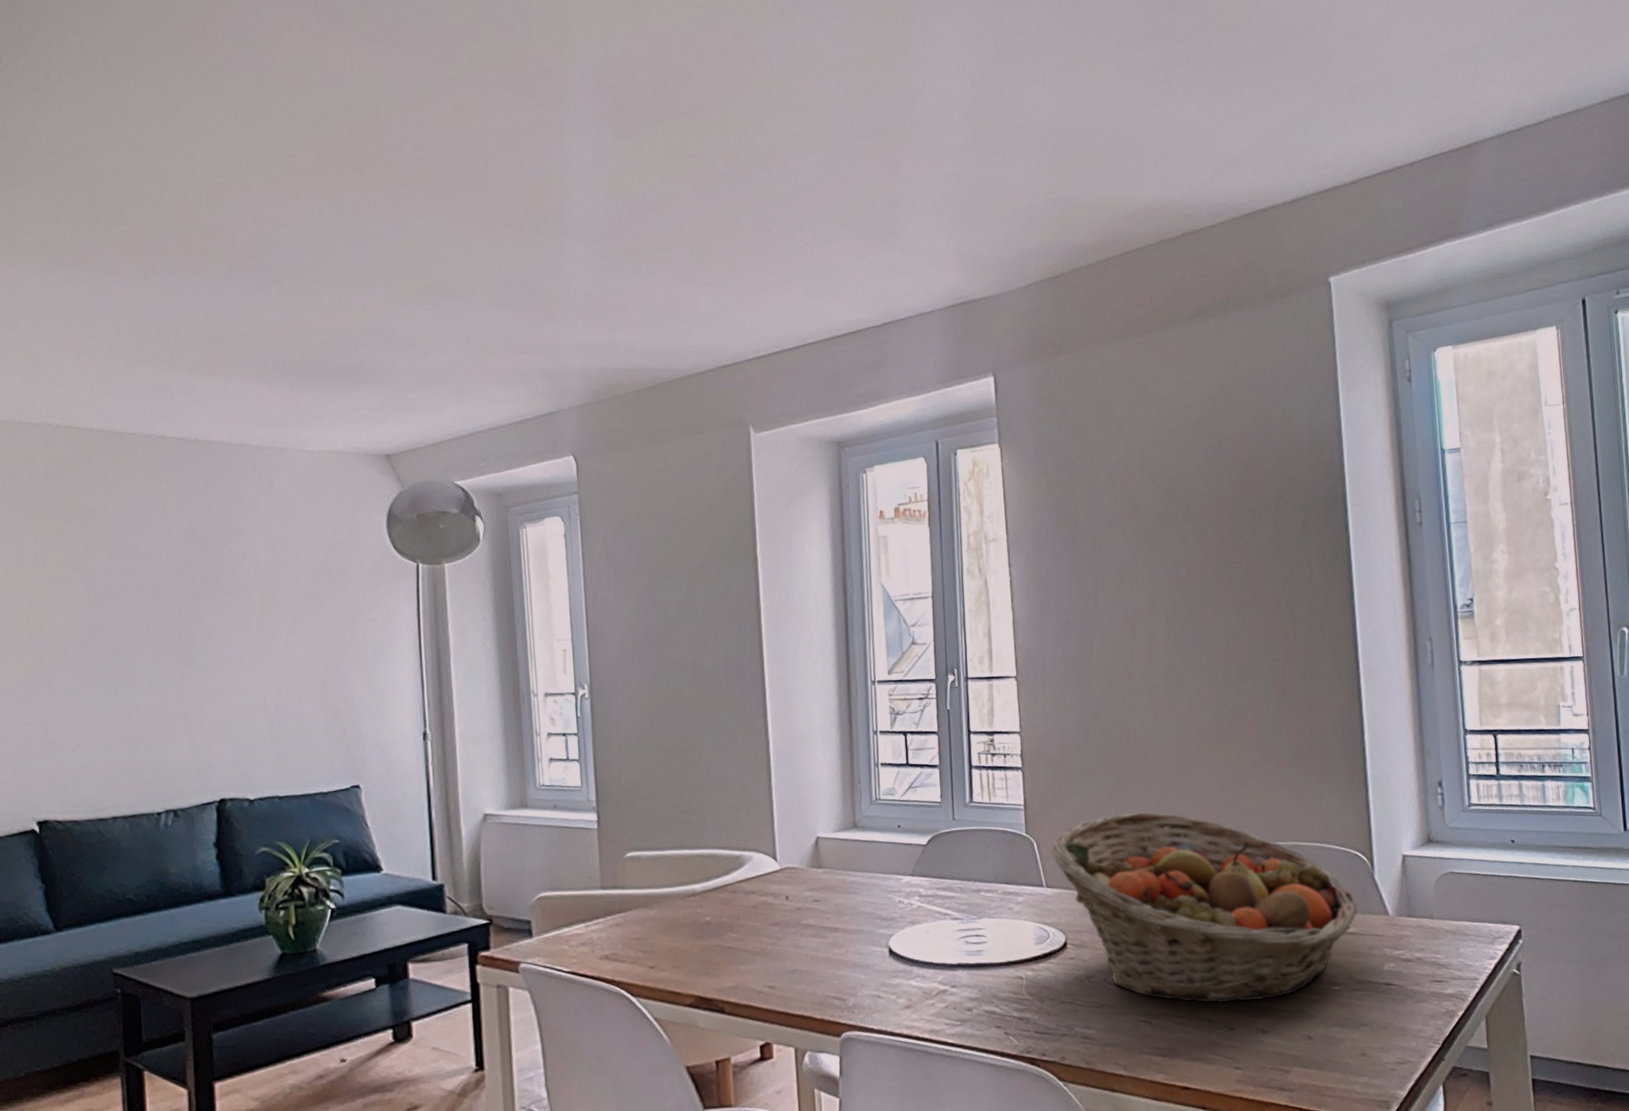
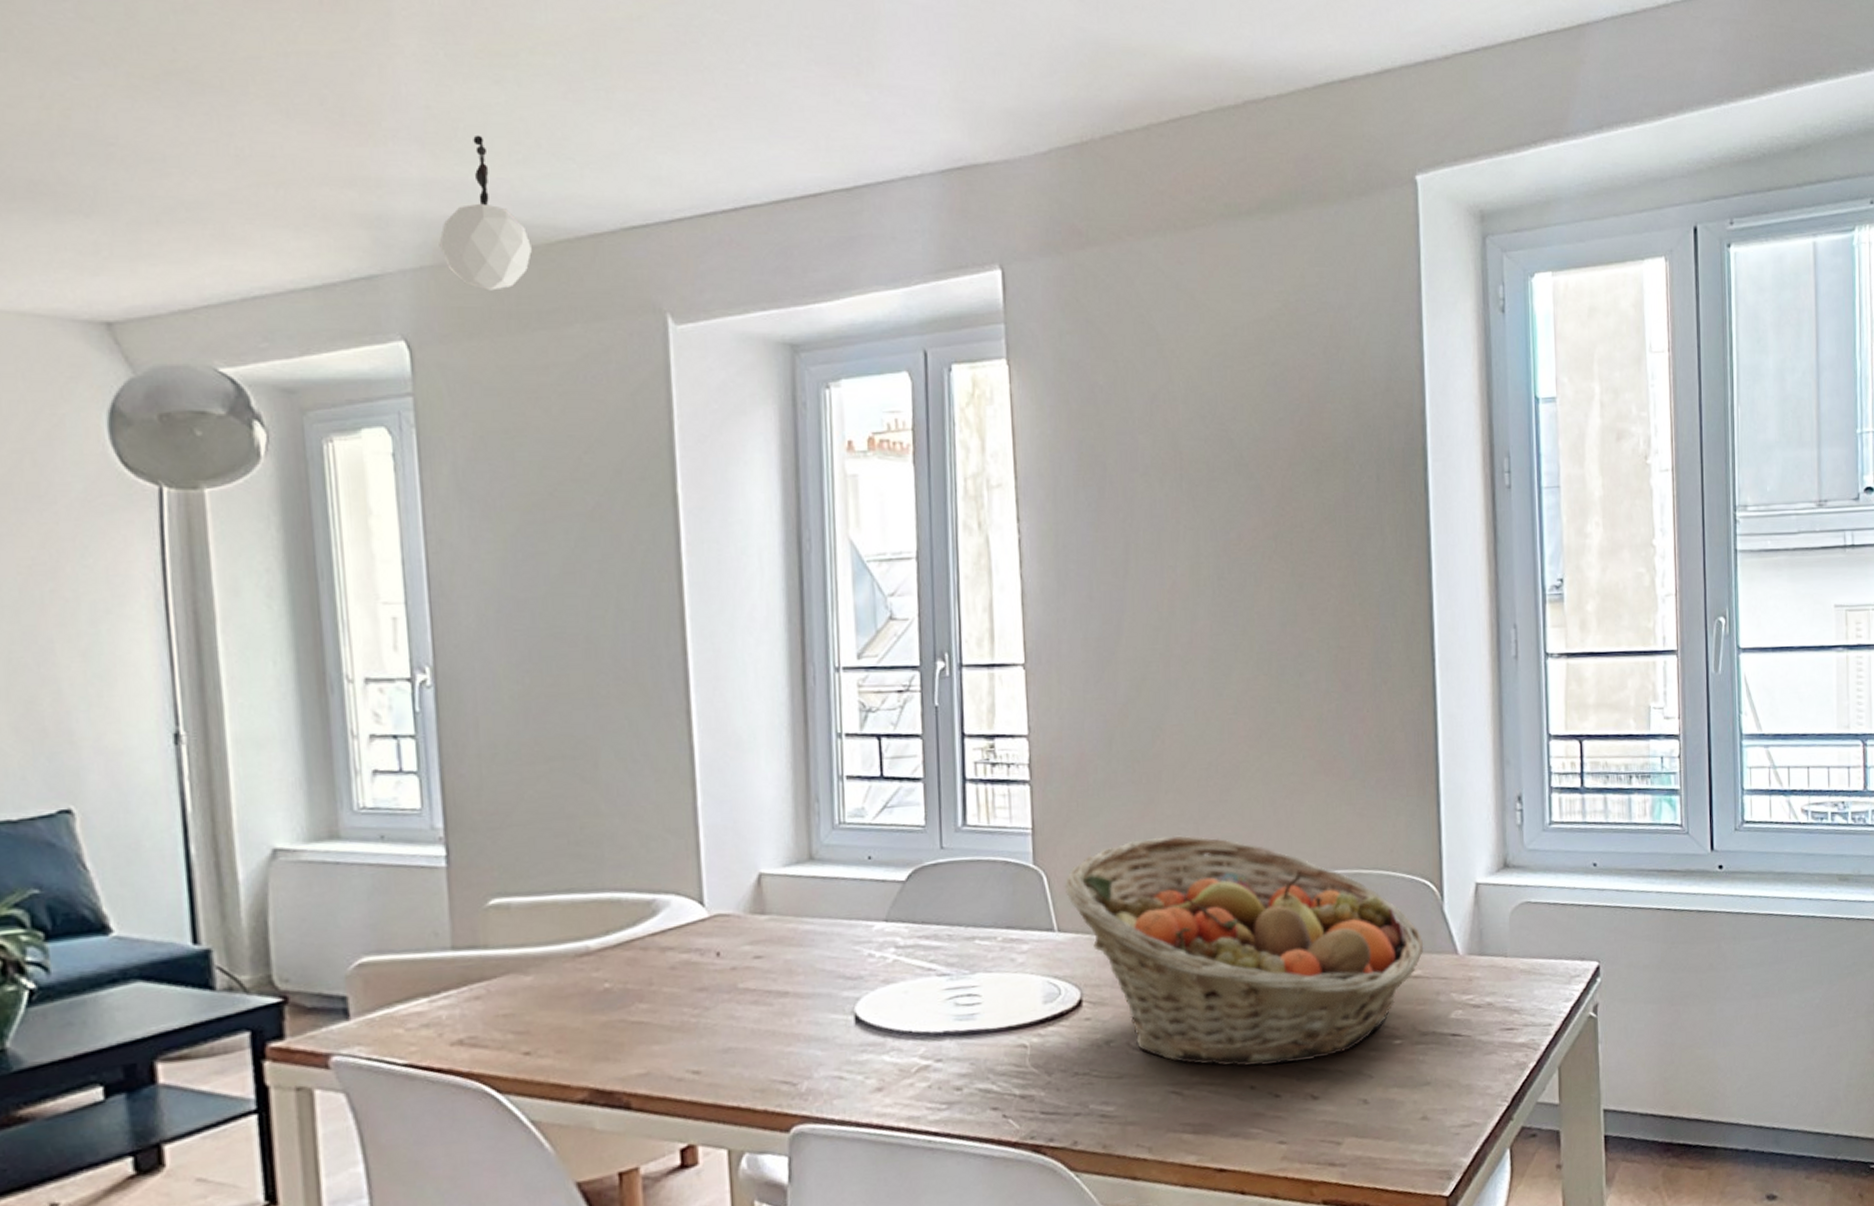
pendant lamp: none [596,309,657,417] -> present [439,135,532,291]

